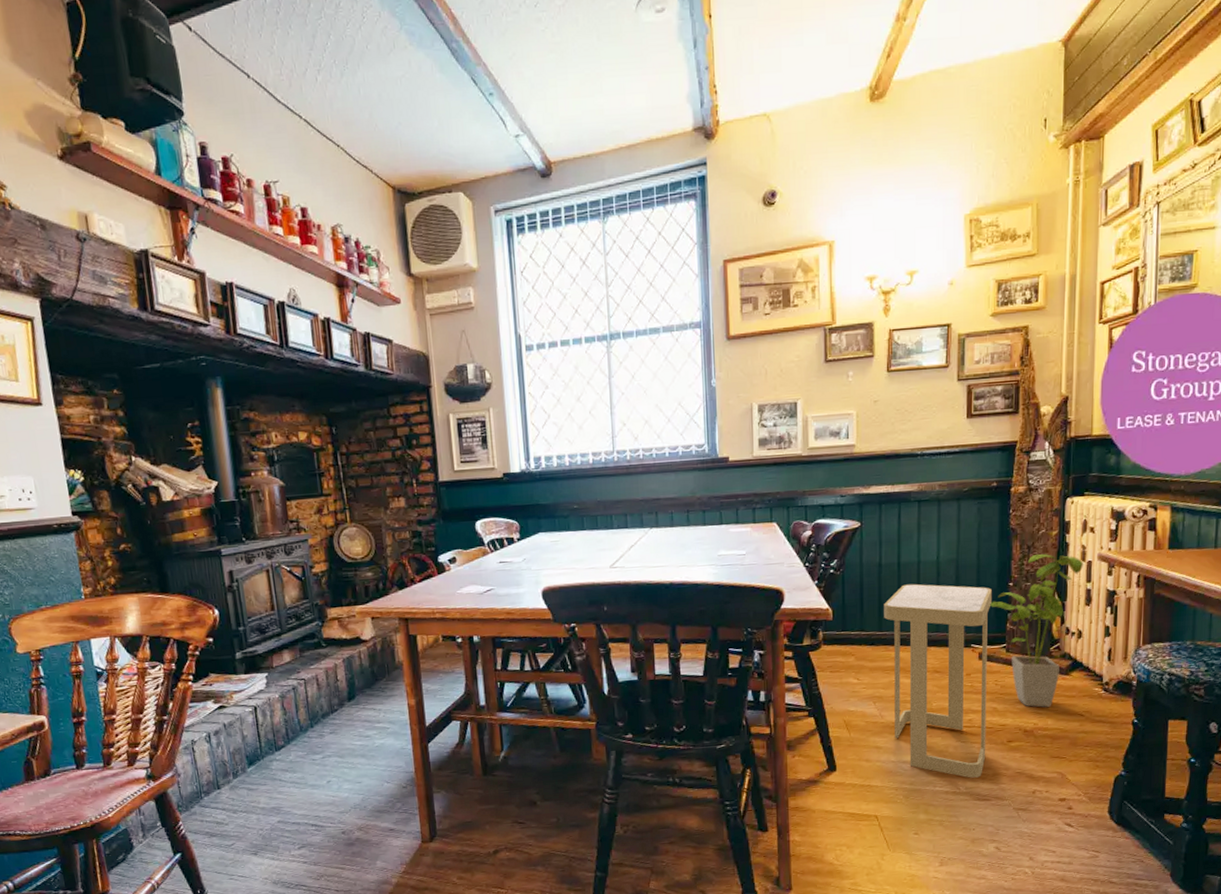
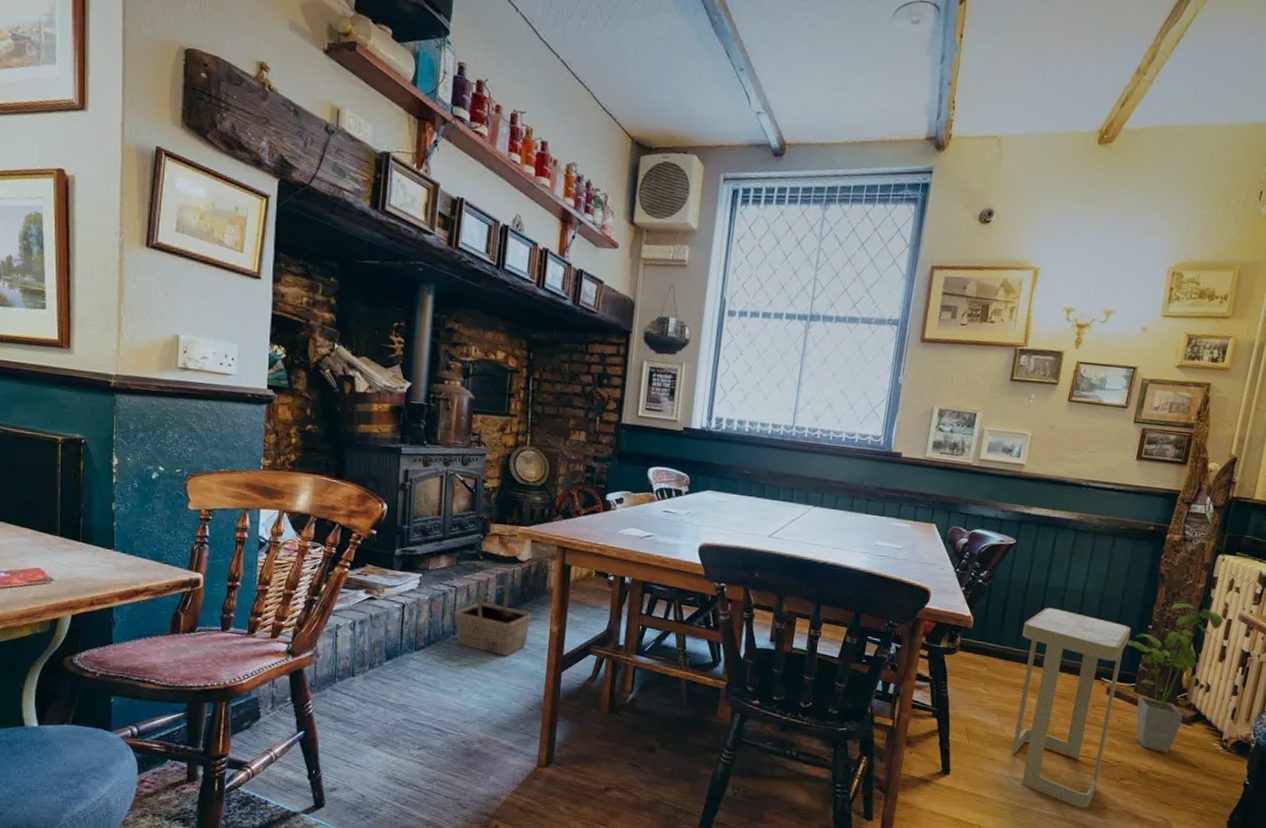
basket: none [307,668,388,739] -> present [453,585,533,656]

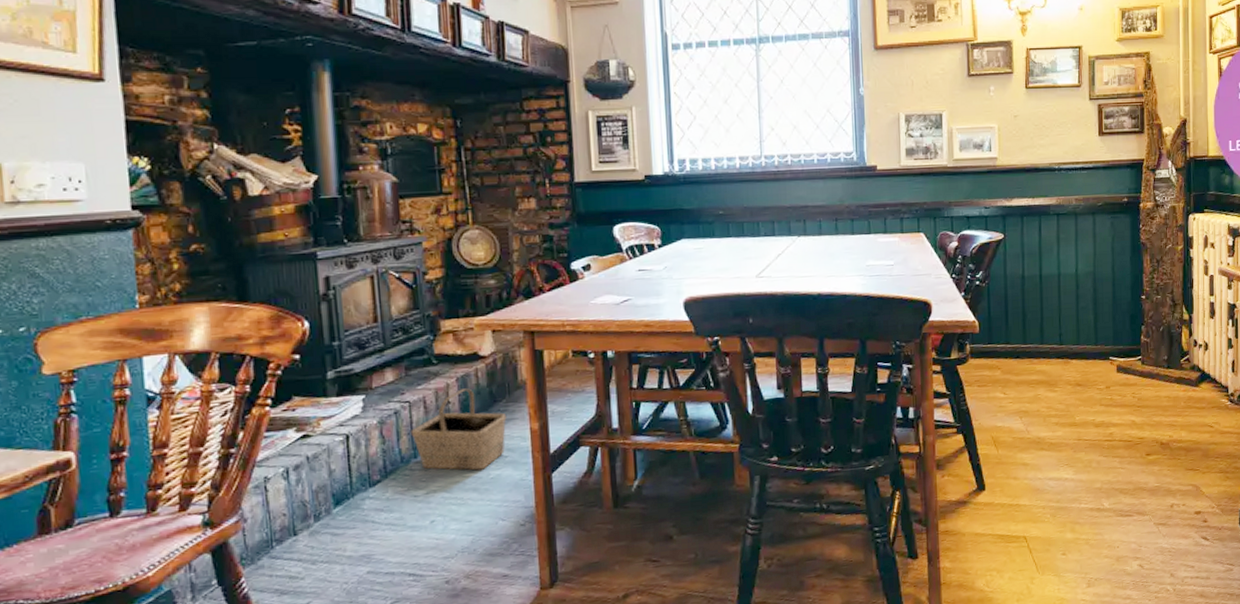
side table: present [1012,607,1131,808] -> none [1027,296,1127,494]
house plant: present [1127,603,1224,753] -> none [1125,268,1206,420]

